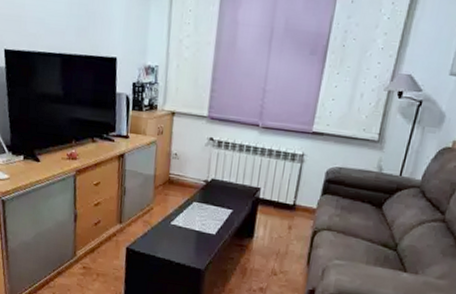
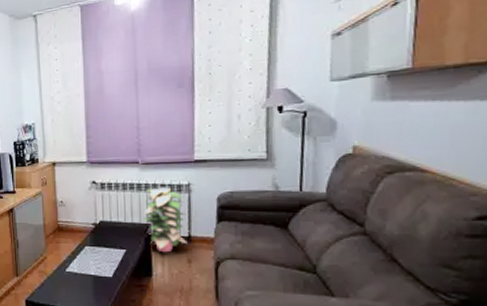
decorative plant: none [252,153,297,218] -> present [141,187,189,253]

